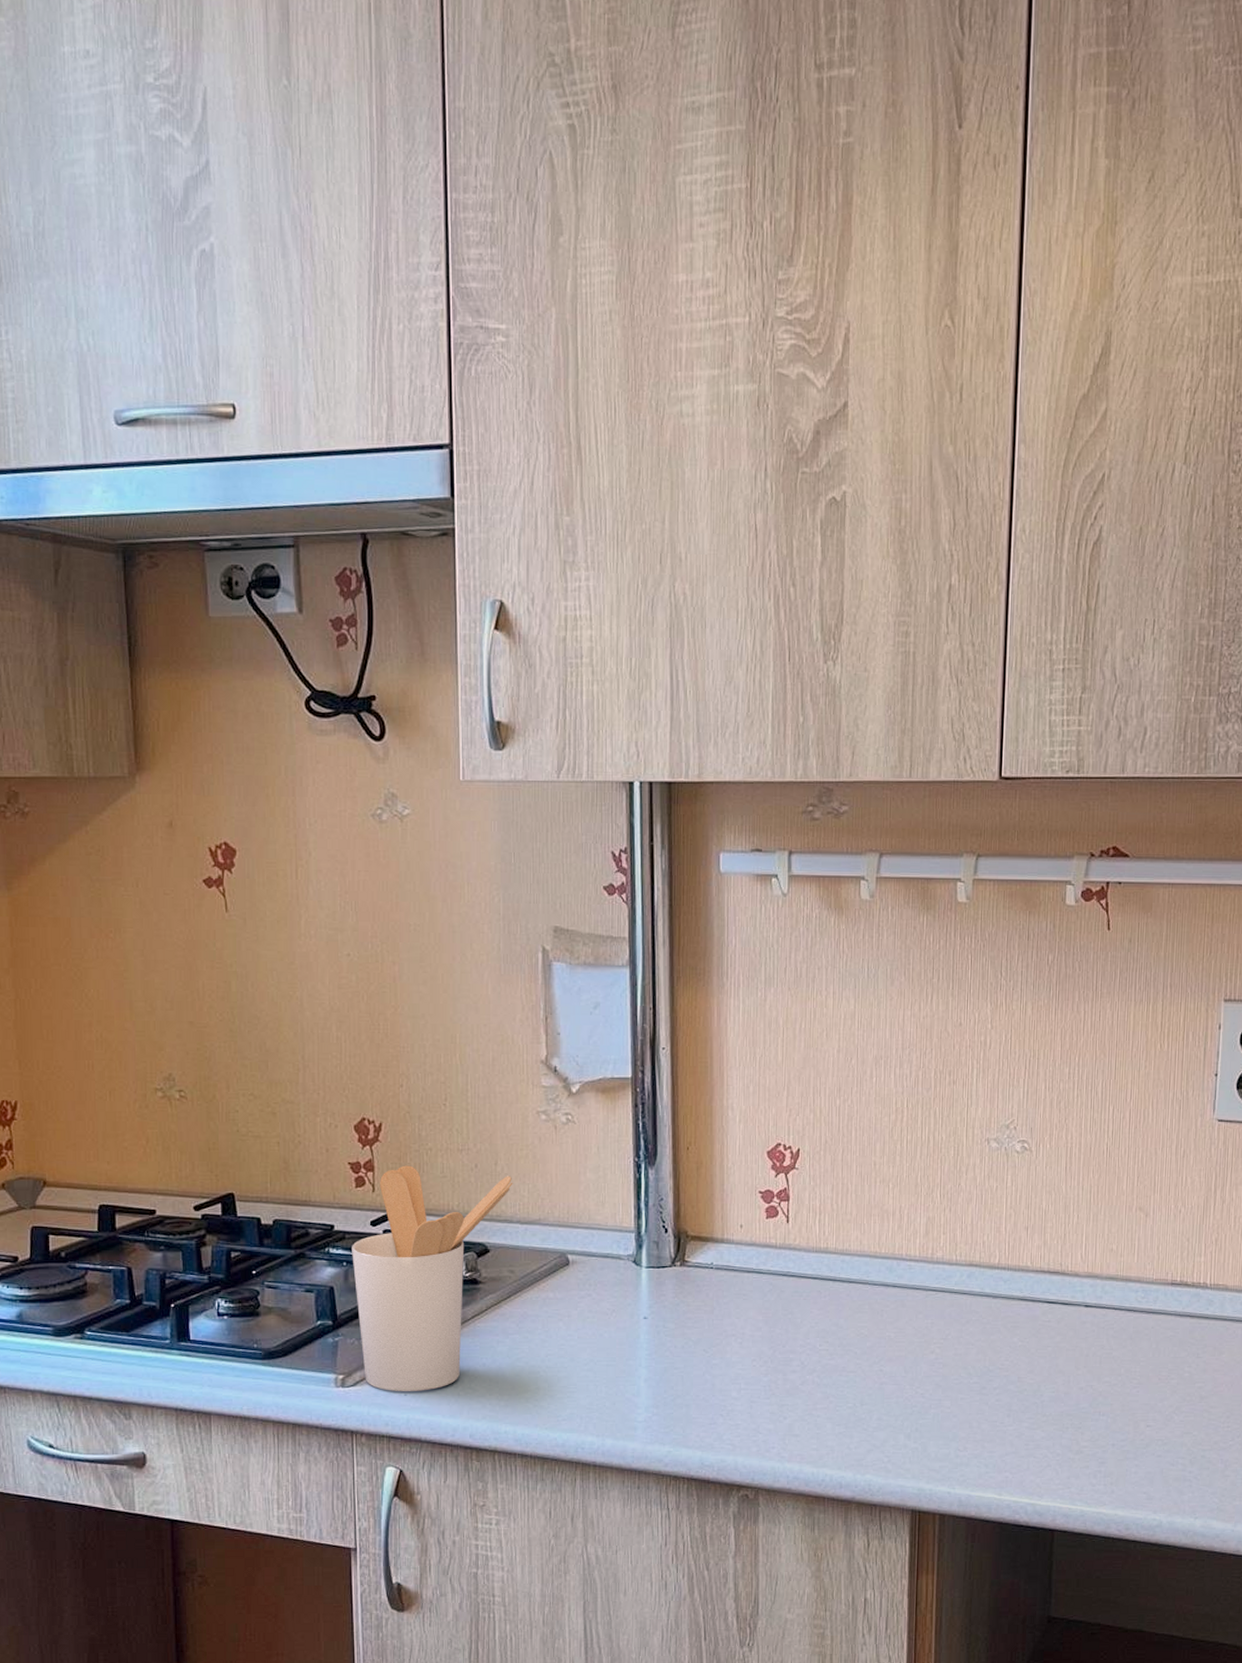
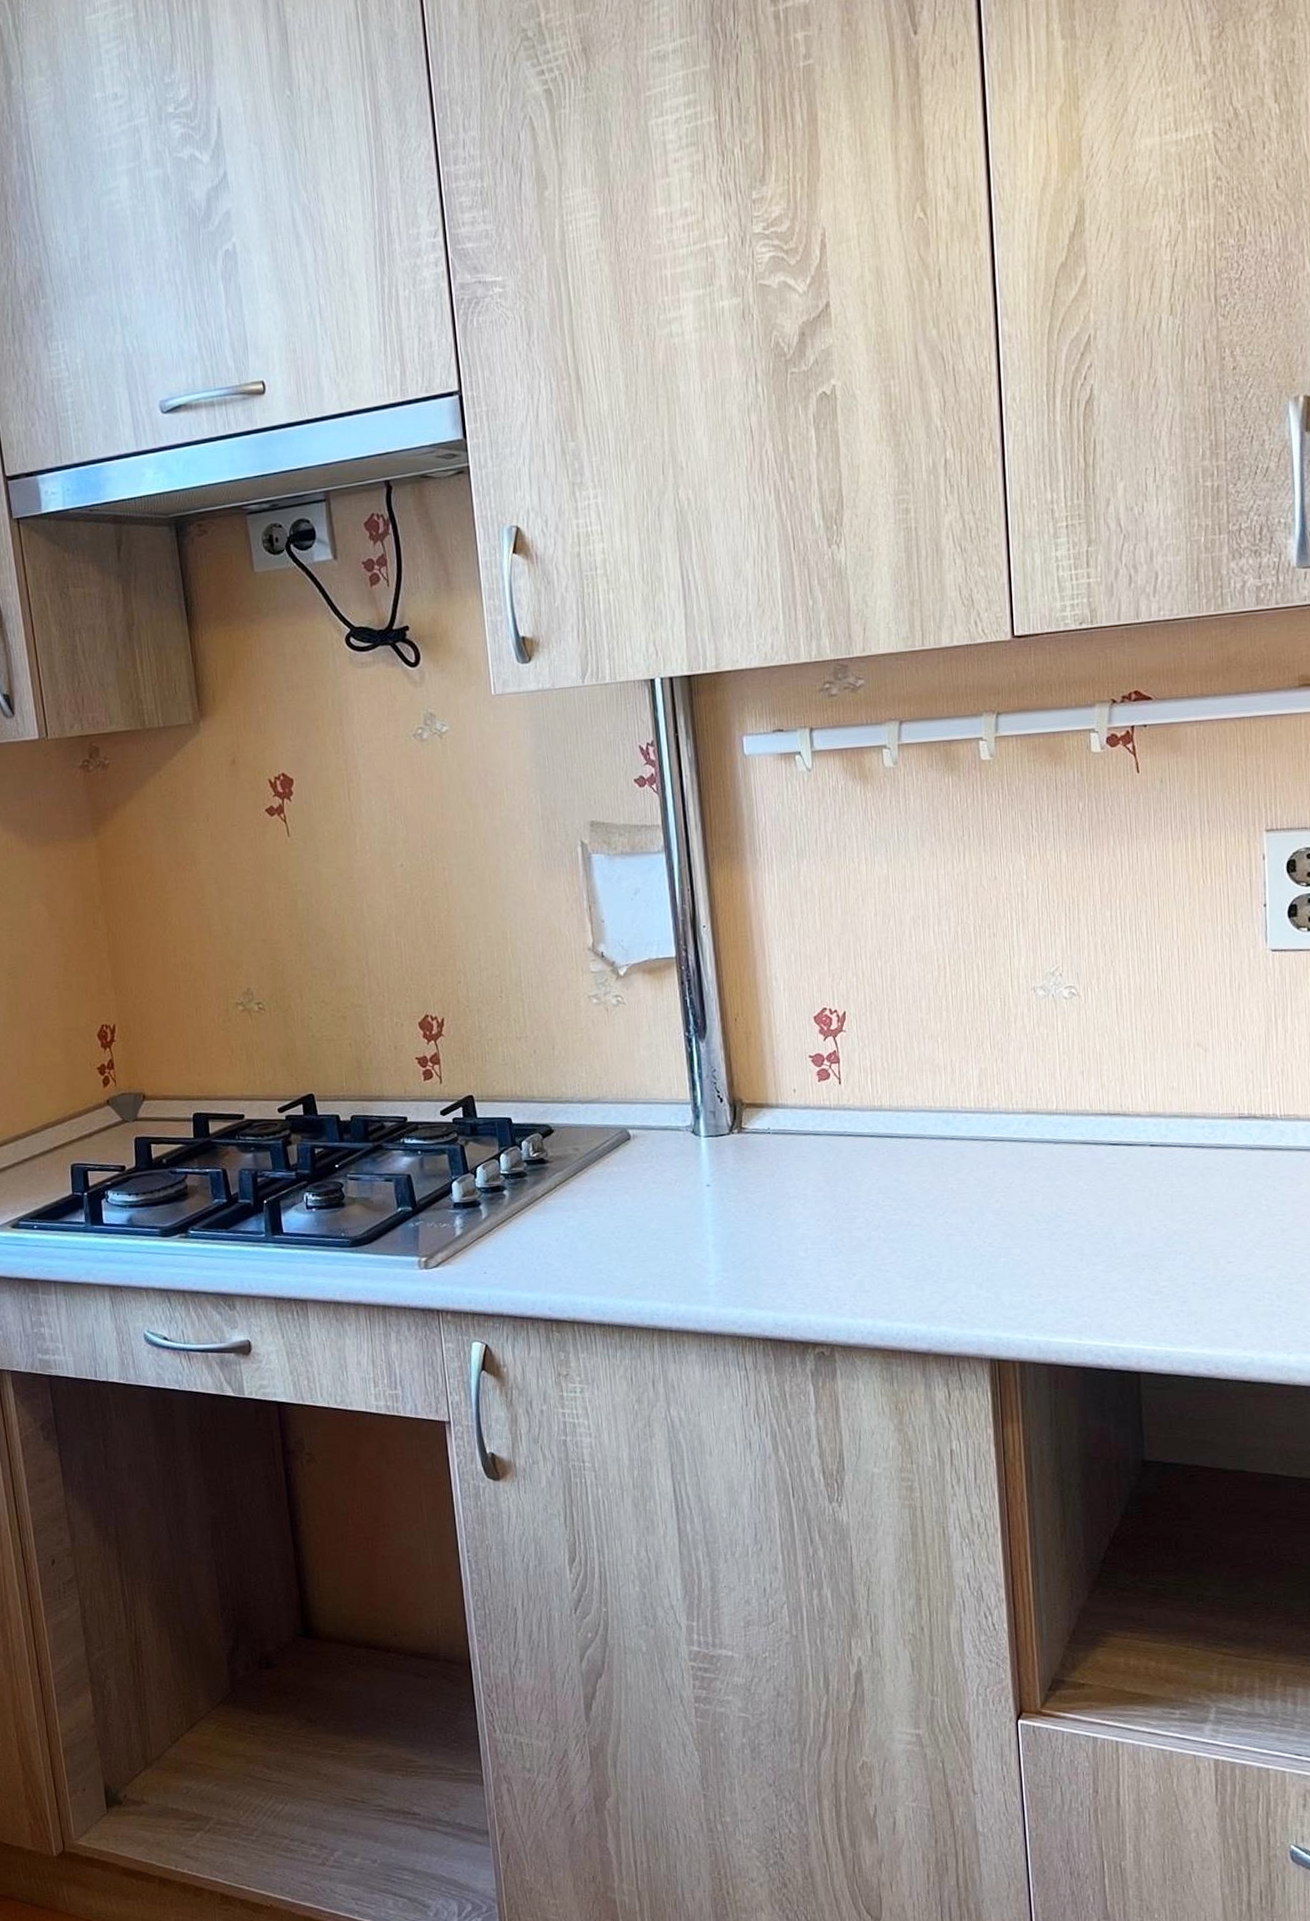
utensil holder: present [352,1165,513,1392] -> none [425,1056,571,1270]

